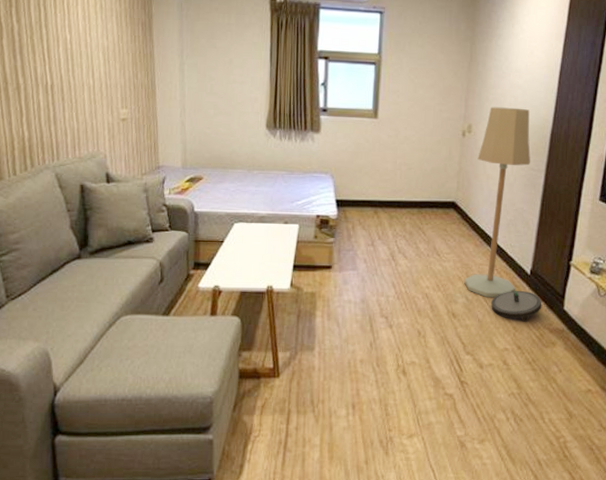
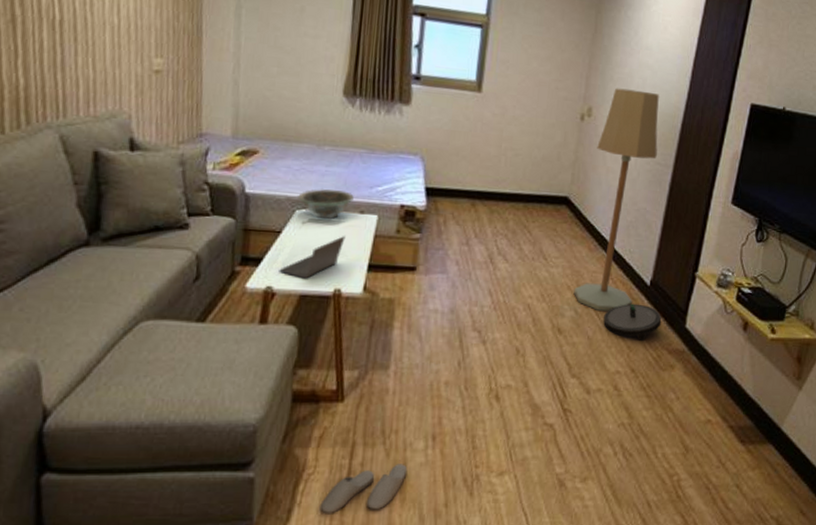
laptop computer: none [223,242,274,279] -> present [279,235,346,279]
decorative bowl: none [235,205,279,230] -> present [298,189,354,220]
slippers: none [265,428,334,469] -> present [320,464,408,514]

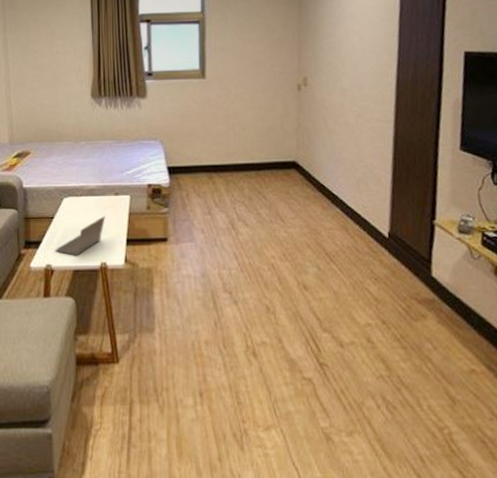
decorative bowl: present [298,189,354,220] -> none [64,177,109,204]
slippers: present [320,464,408,514] -> none [108,420,181,468]
floor lamp: present [574,88,659,311] -> none [314,55,376,265]
robot vacuum: present [603,303,662,341] -> none [347,256,406,292]

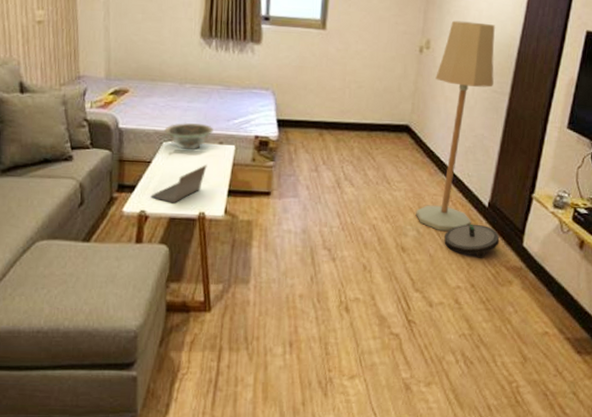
decorative bowl: none [64,177,109,204] -> present [164,122,213,150]
floor lamp: none [314,55,376,265] -> present [416,20,495,231]
robot vacuum: none [347,256,406,292] -> present [444,224,500,258]

